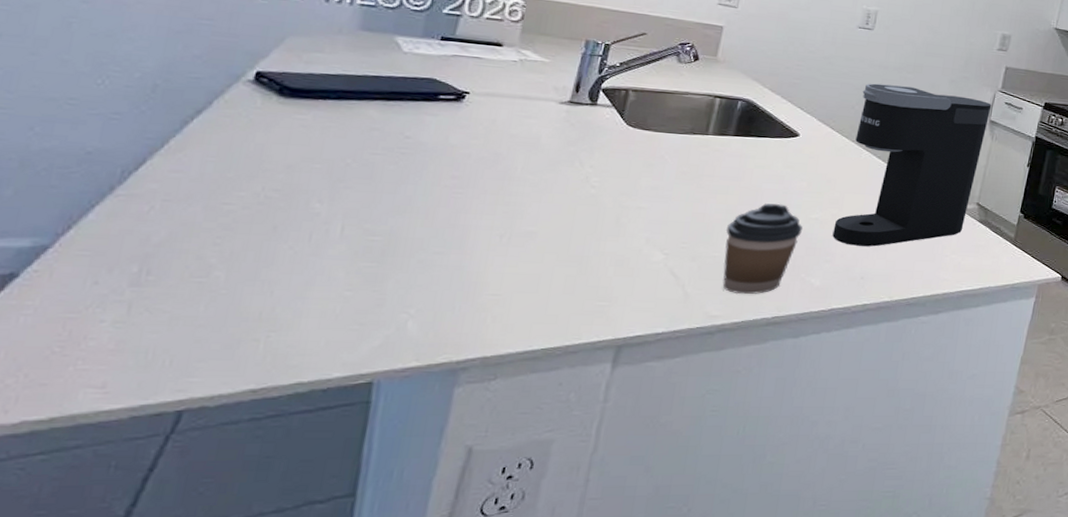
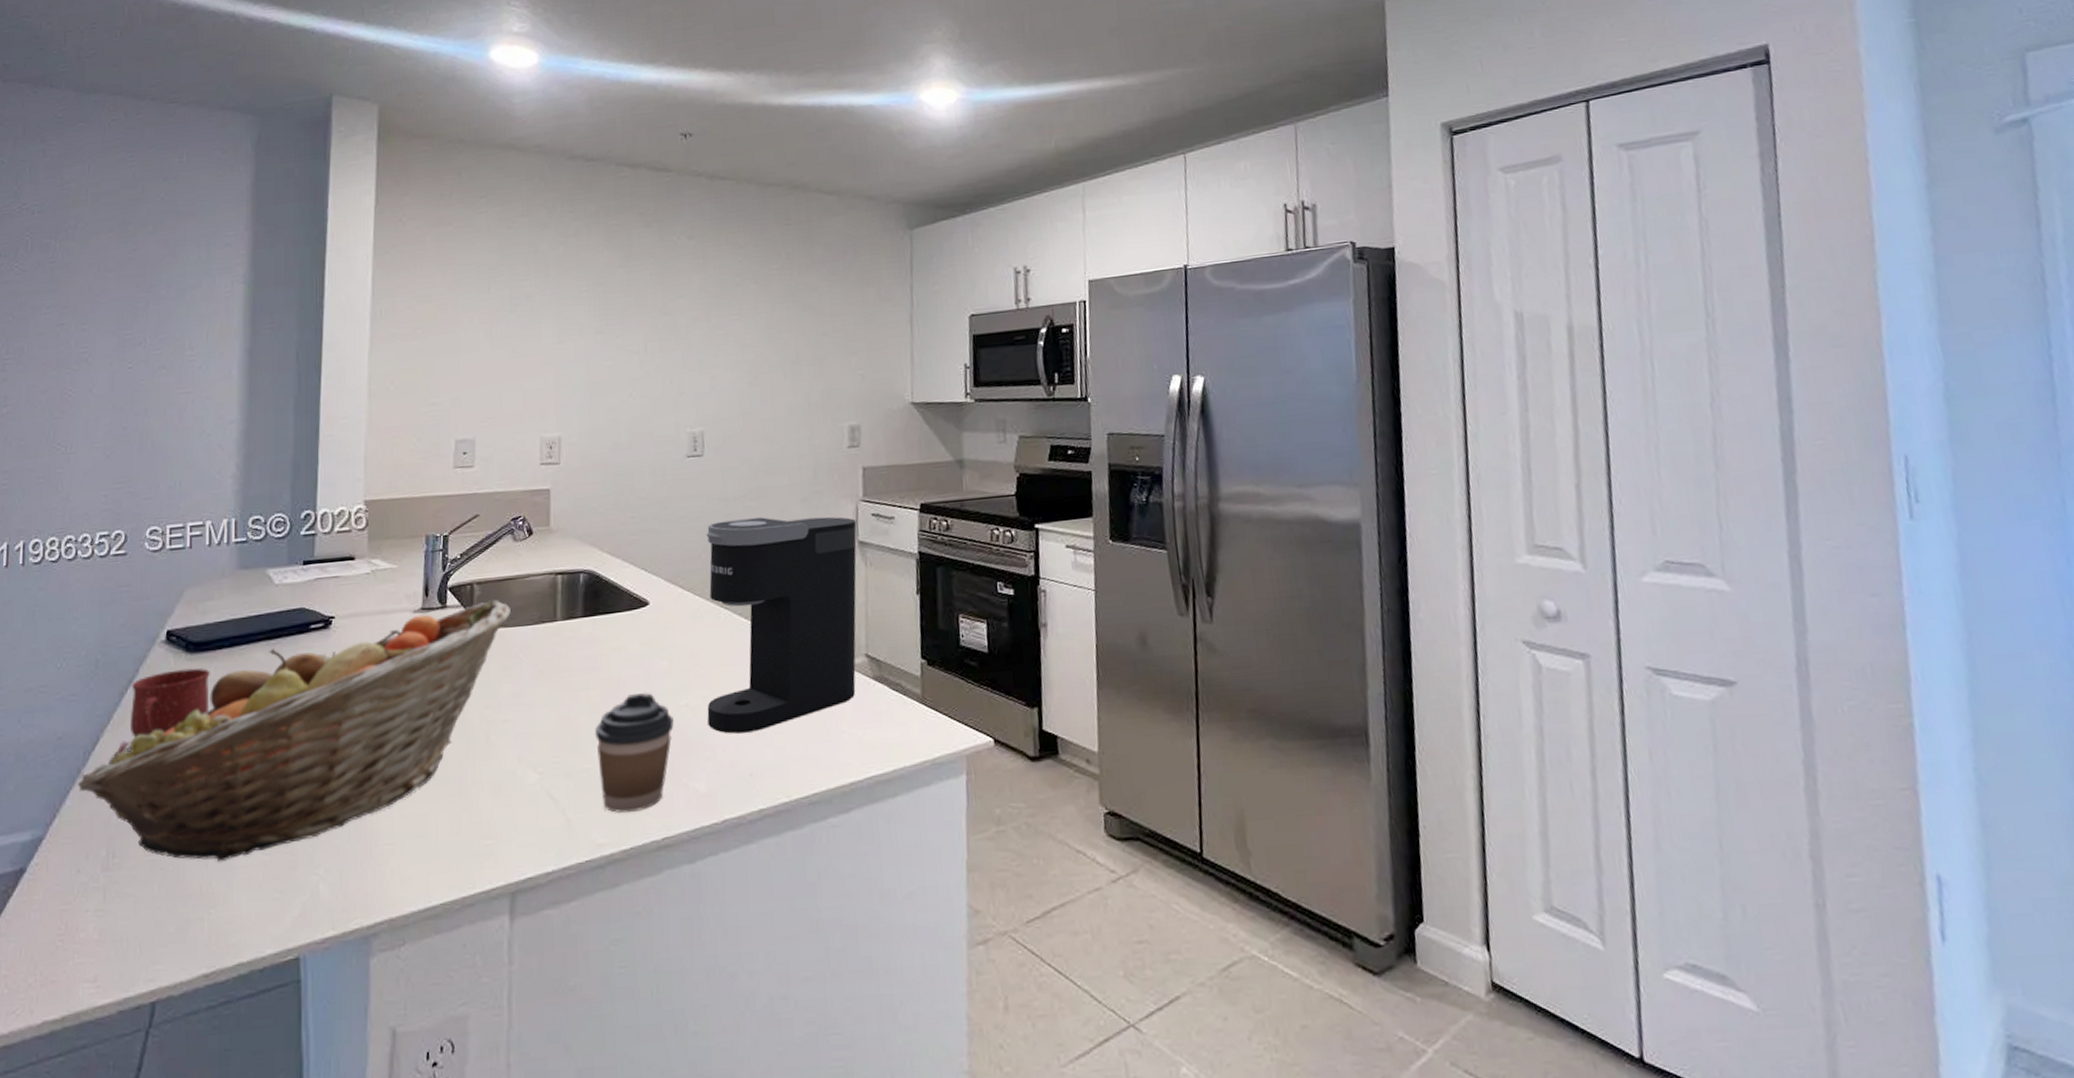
fruit basket: none [107,106,664,292] -> present [77,599,511,863]
mug: none [190,109,307,168] -> present [129,667,210,738]

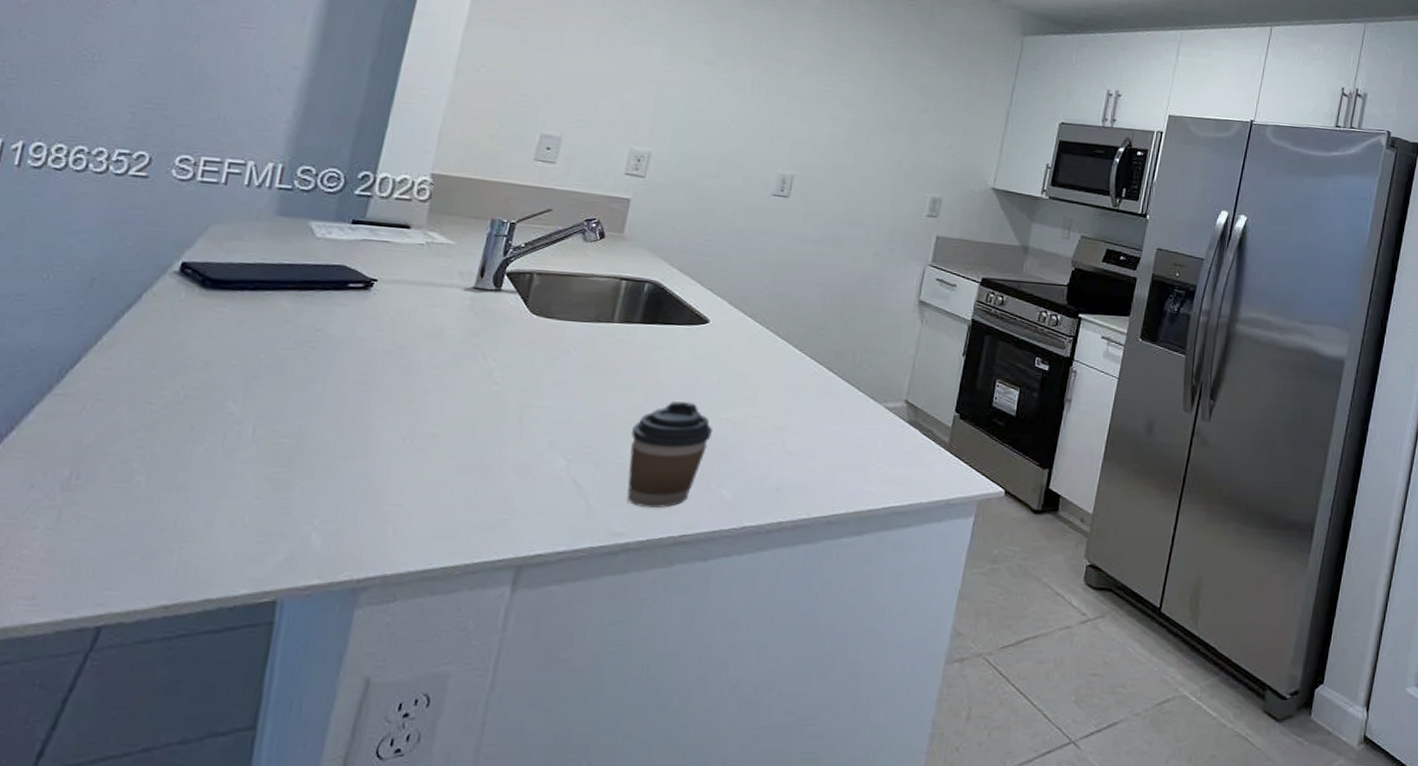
fruit basket: present [77,599,511,863] -> none [46,291,568,499]
mug: present [129,667,210,738] -> none [120,302,226,365]
coffee maker: present [706,516,857,734] -> none [745,259,921,453]

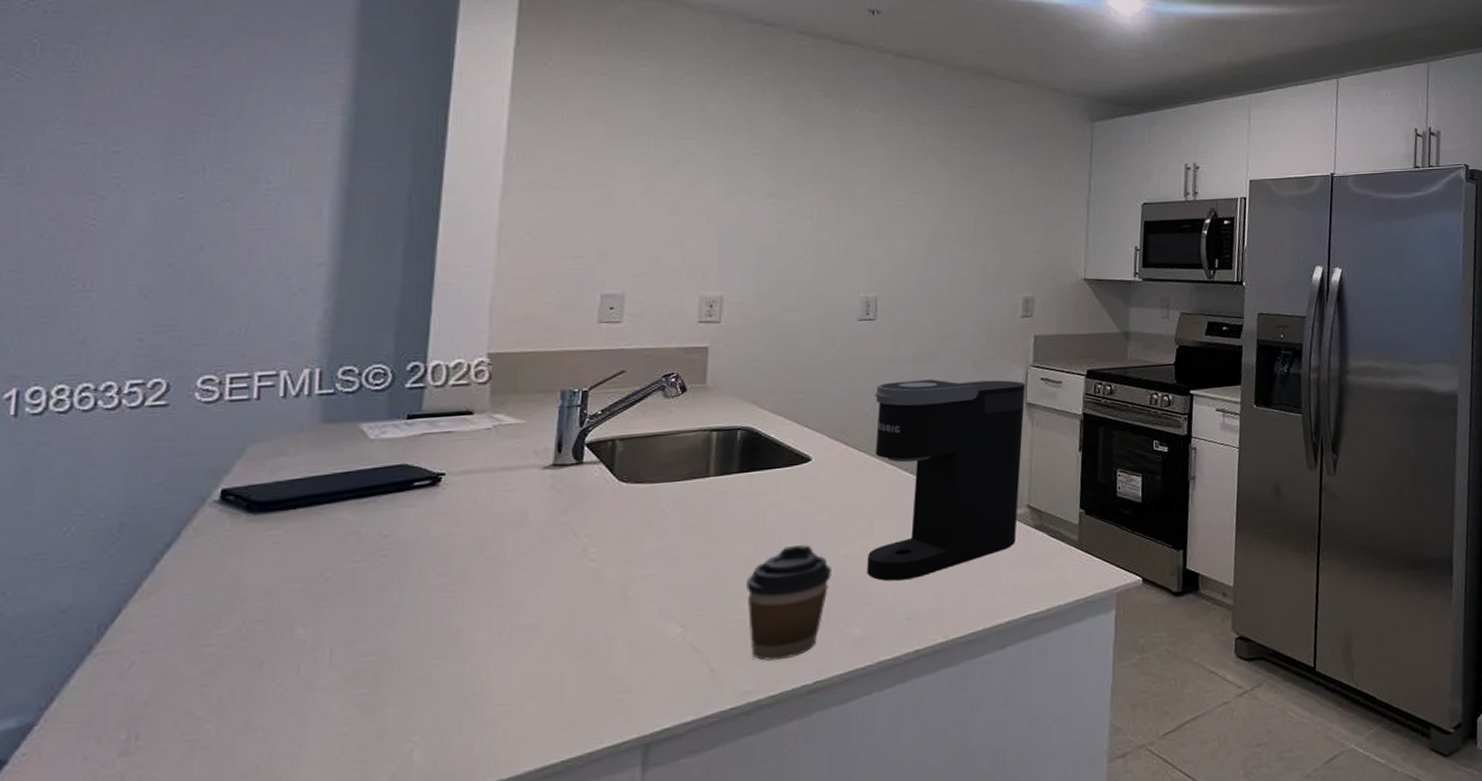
coffee maker: none [745,259,921,453] -> present [867,379,1026,582]

